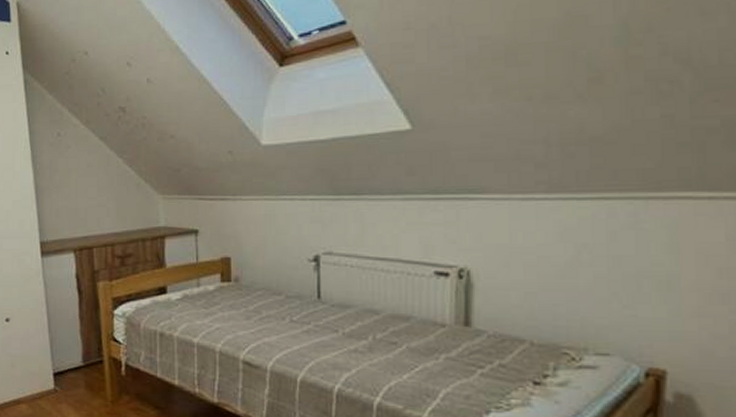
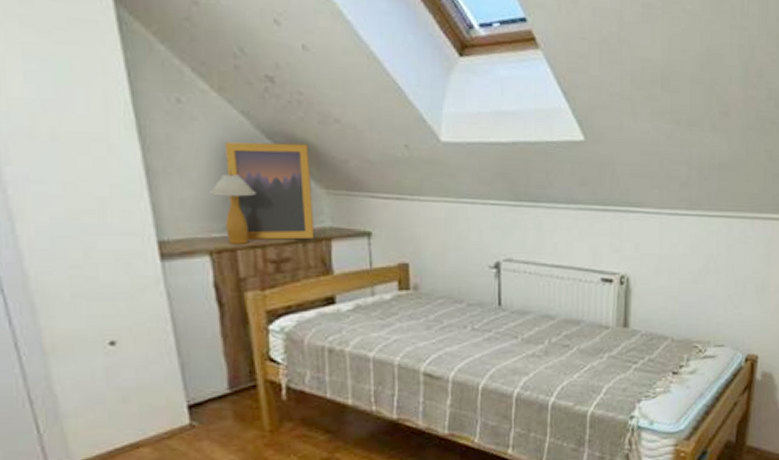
table lamp: none [76,184,109,244] -> present [210,169,257,246]
picture frame: none [88,158,152,240] -> present [225,142,315,241]

